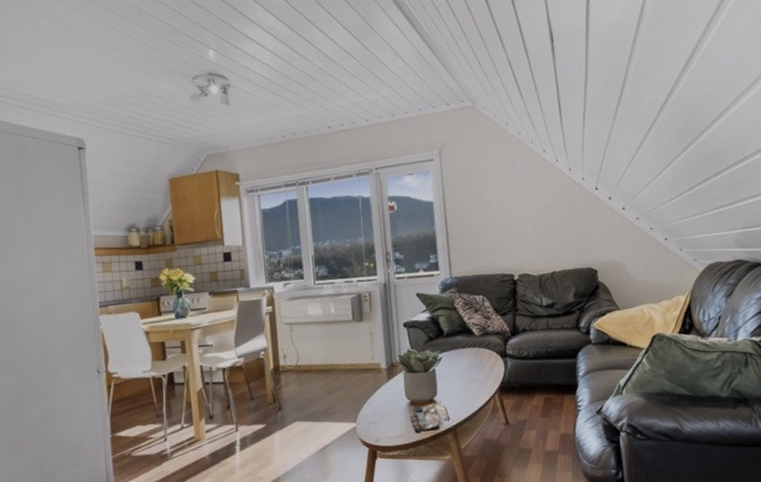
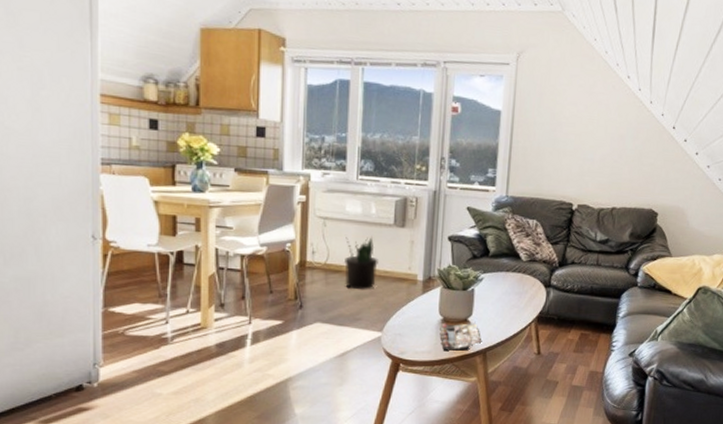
planter: none [311,335,344,385] -> present [343,237,378,289]

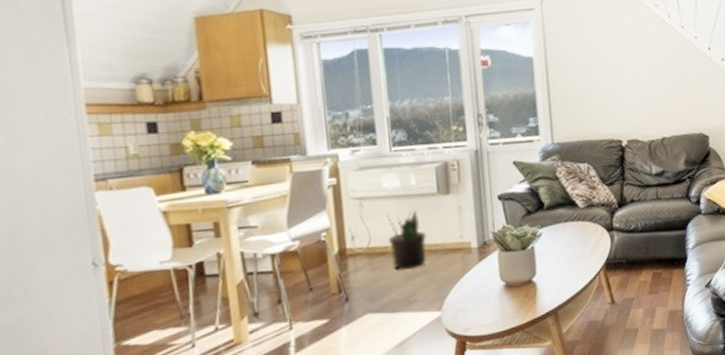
magazine: present [439,322,482,351] -> none [503,281,551,318]

